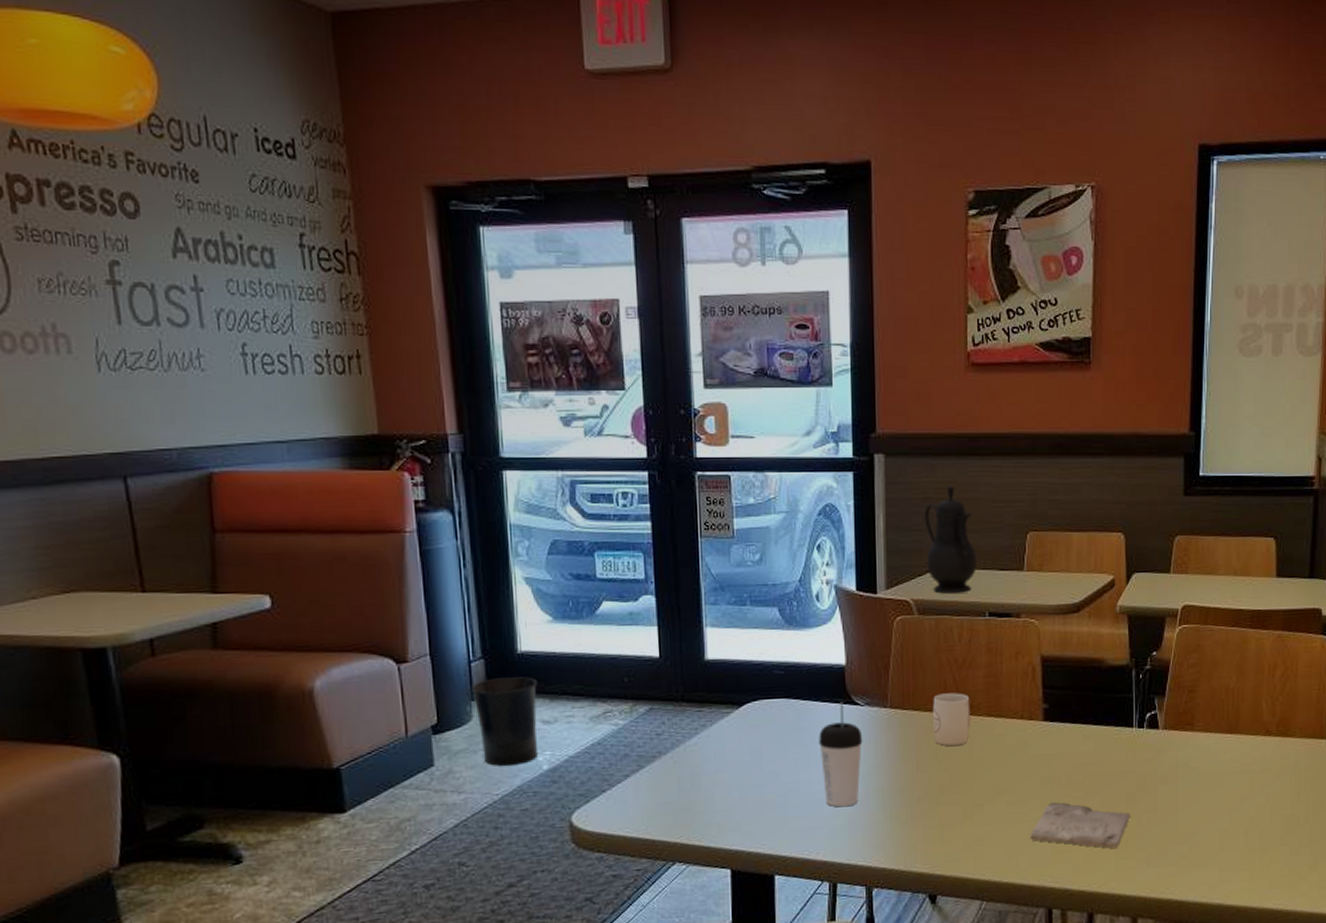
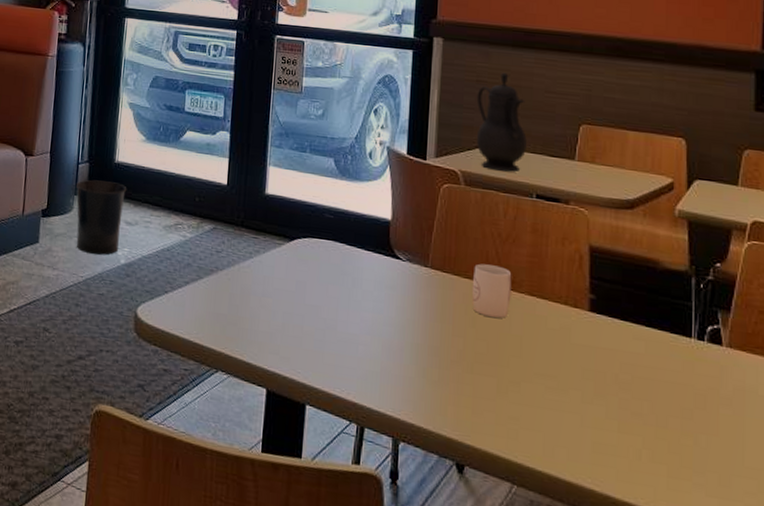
beverage cup: present [819,701,863,807] -> none [359,253,402,355]
napkin: present [1030,802,1131,849] -> none [569,398,687,465]

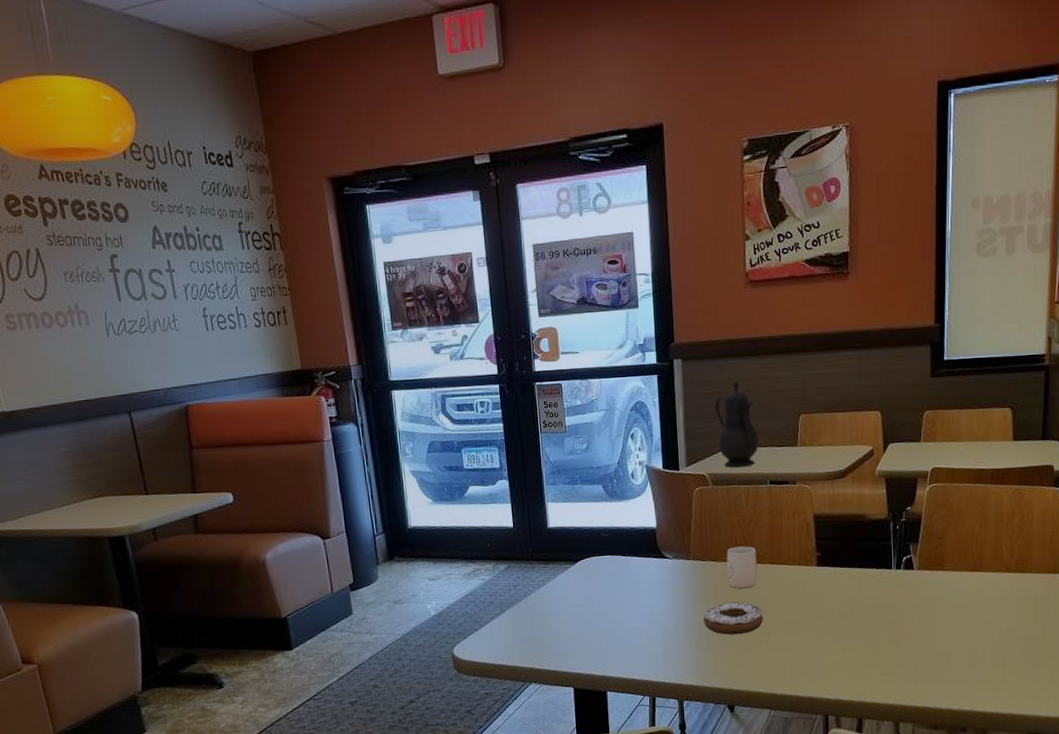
waste bin: present [75,180,127,255] -> none [376,546,426,613]
donut: none [436,330,513,375] -> present [704,602,763,635]

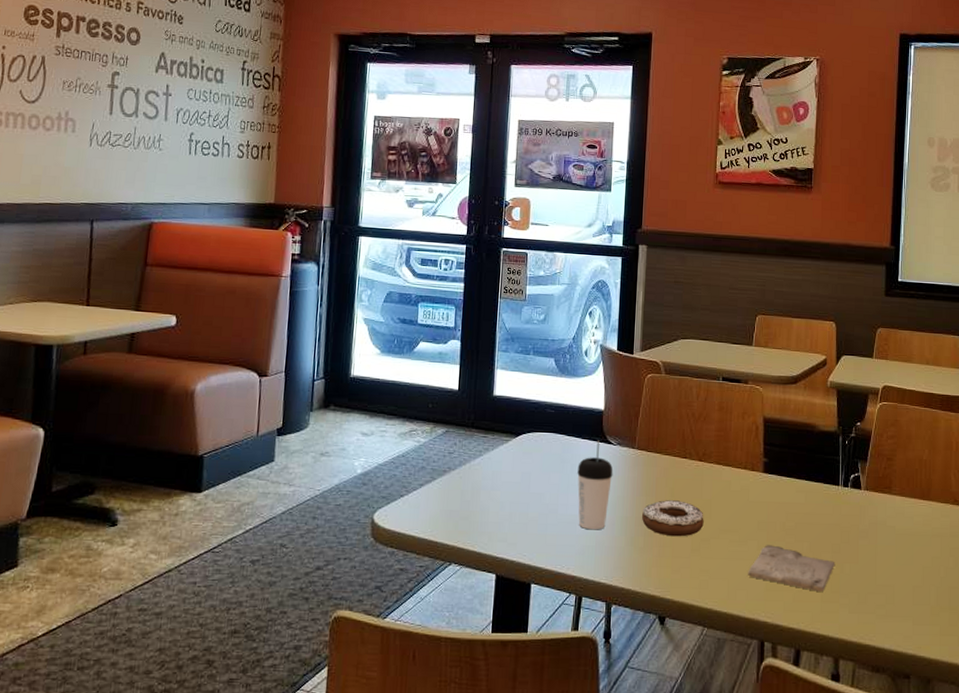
beverage cup: none [637,556,672,639] -> present [577,440,613,530]
coffeepot: present [715,381,759,468] -> none [674,273,715,360]
mug: present [726,546,758,589] -> none [671,441,703,487]
napkin: none [809,631,892,667] -> present [748,545,836,592]

